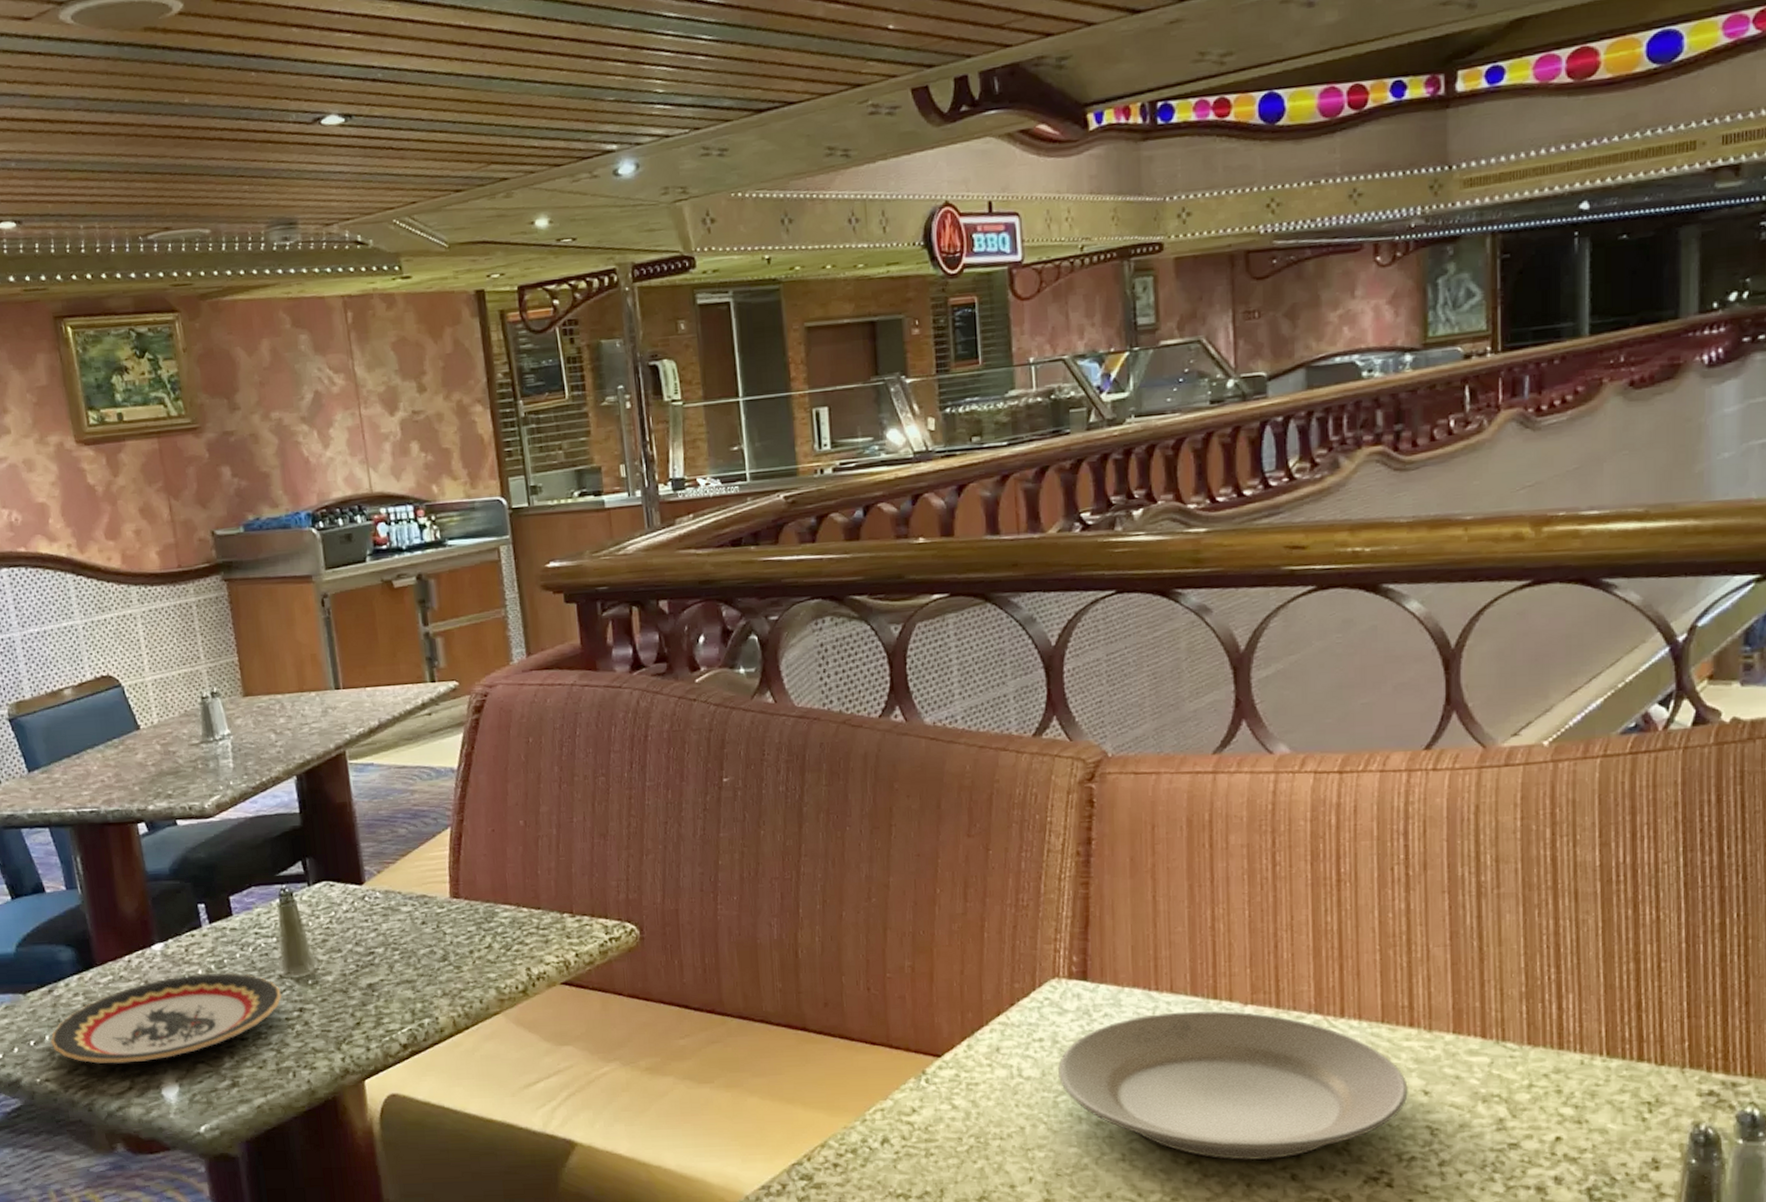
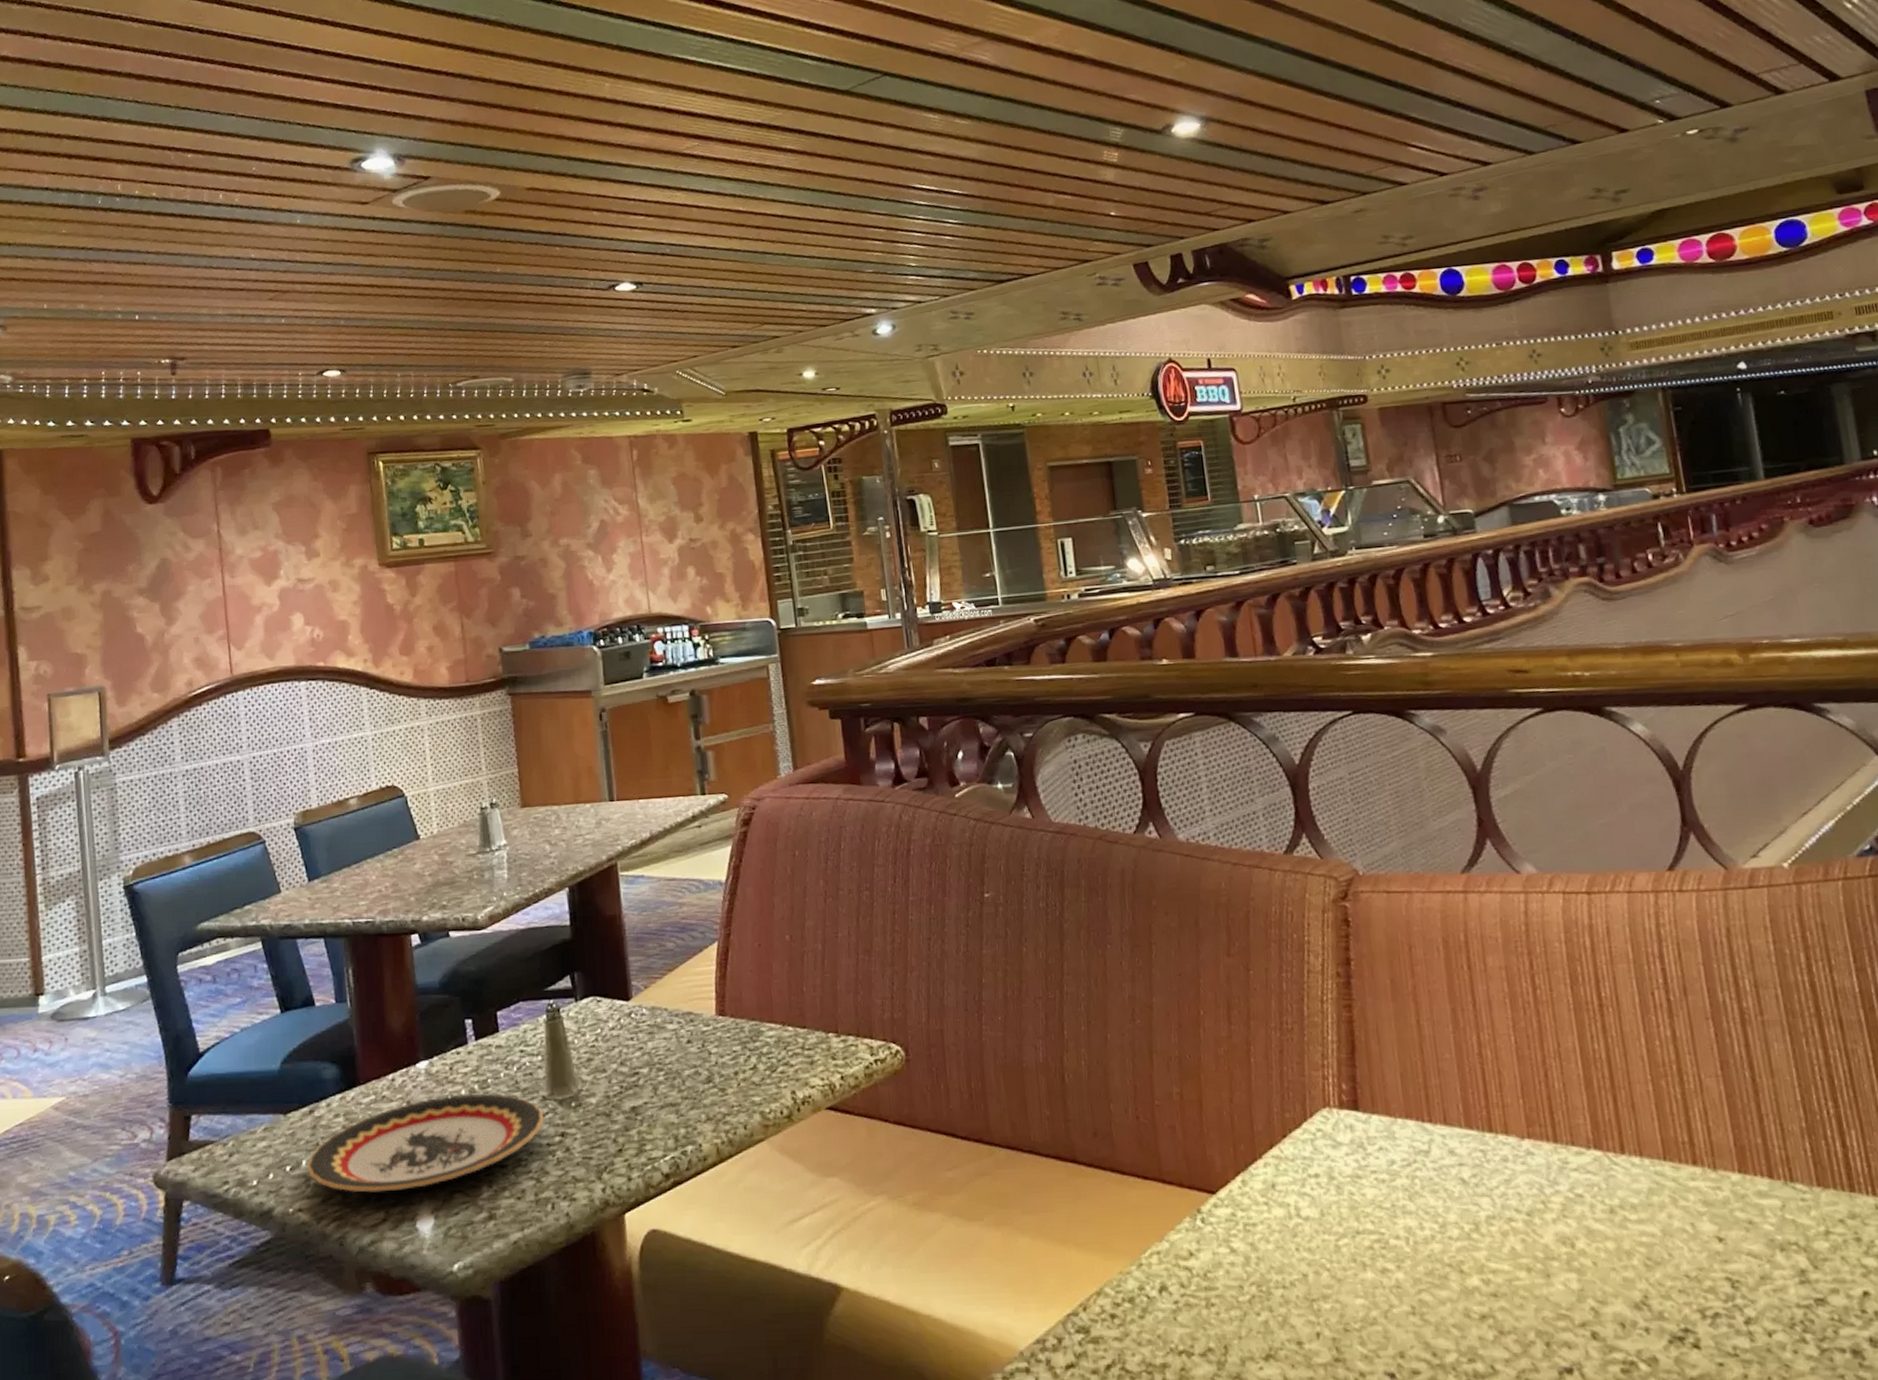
plate: present [1058,1011,1408,1161] -> none [1337,1145,1703,1316]

